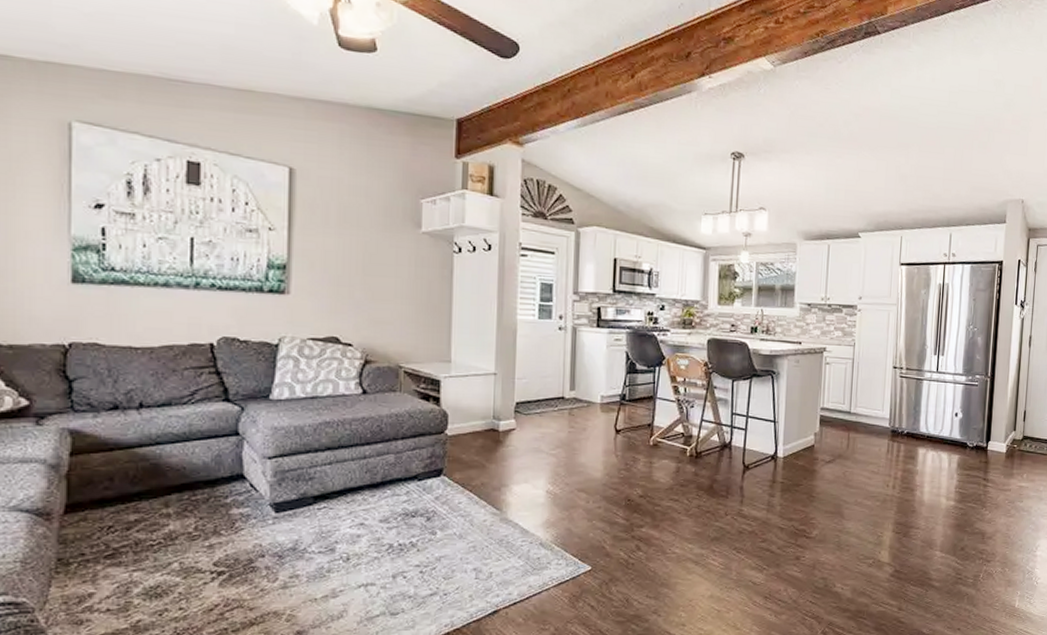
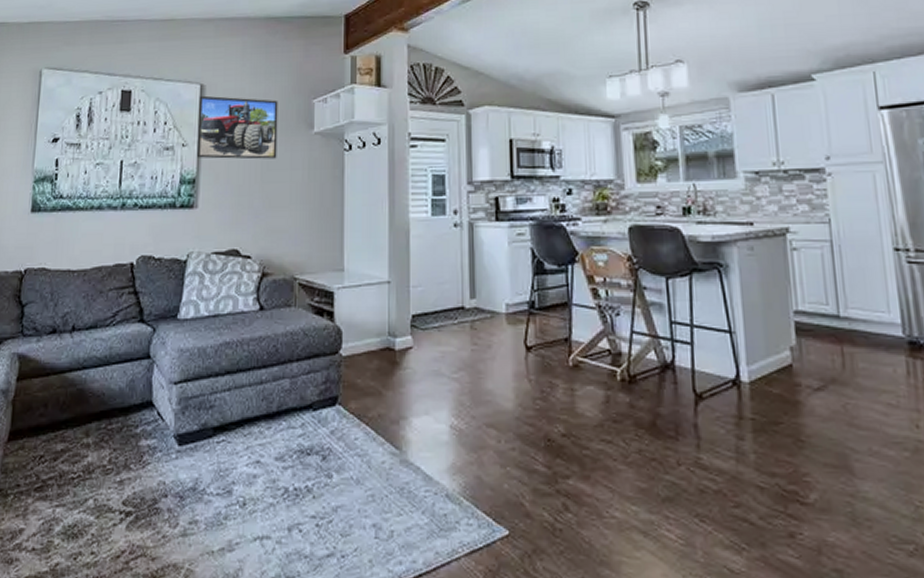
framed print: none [286,179,382,253] -> present [196,95,278,160]

